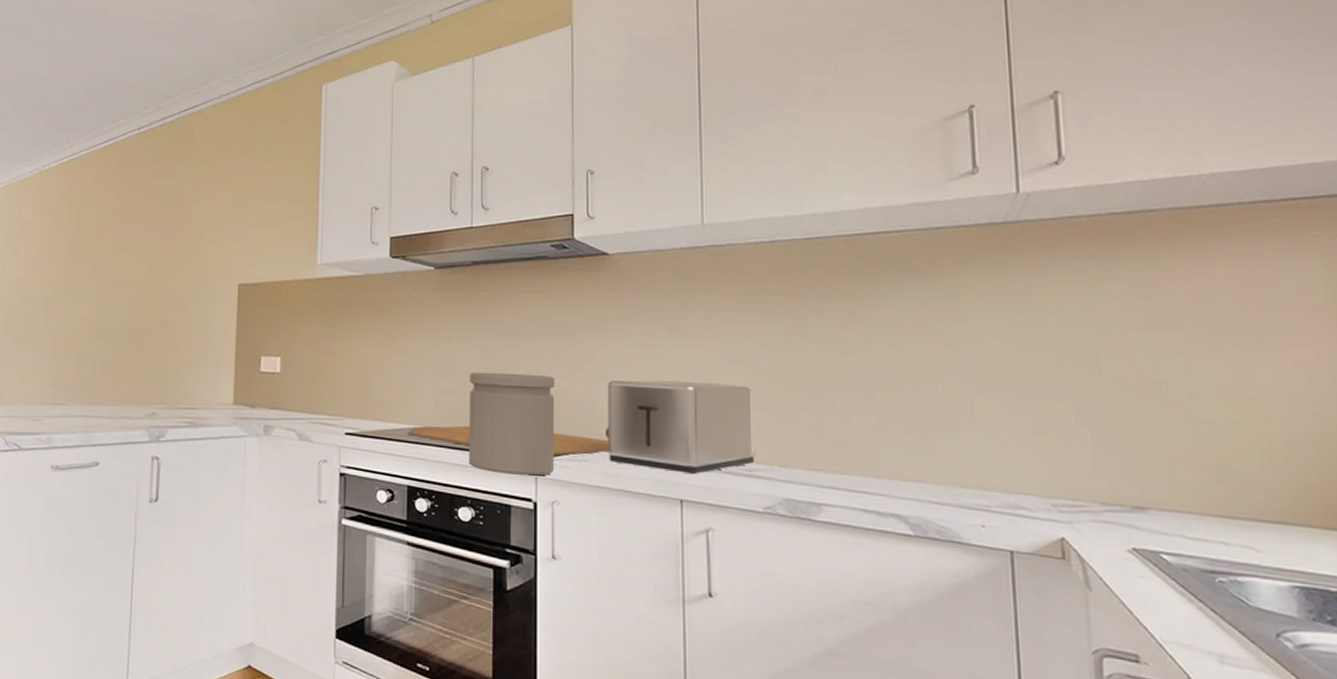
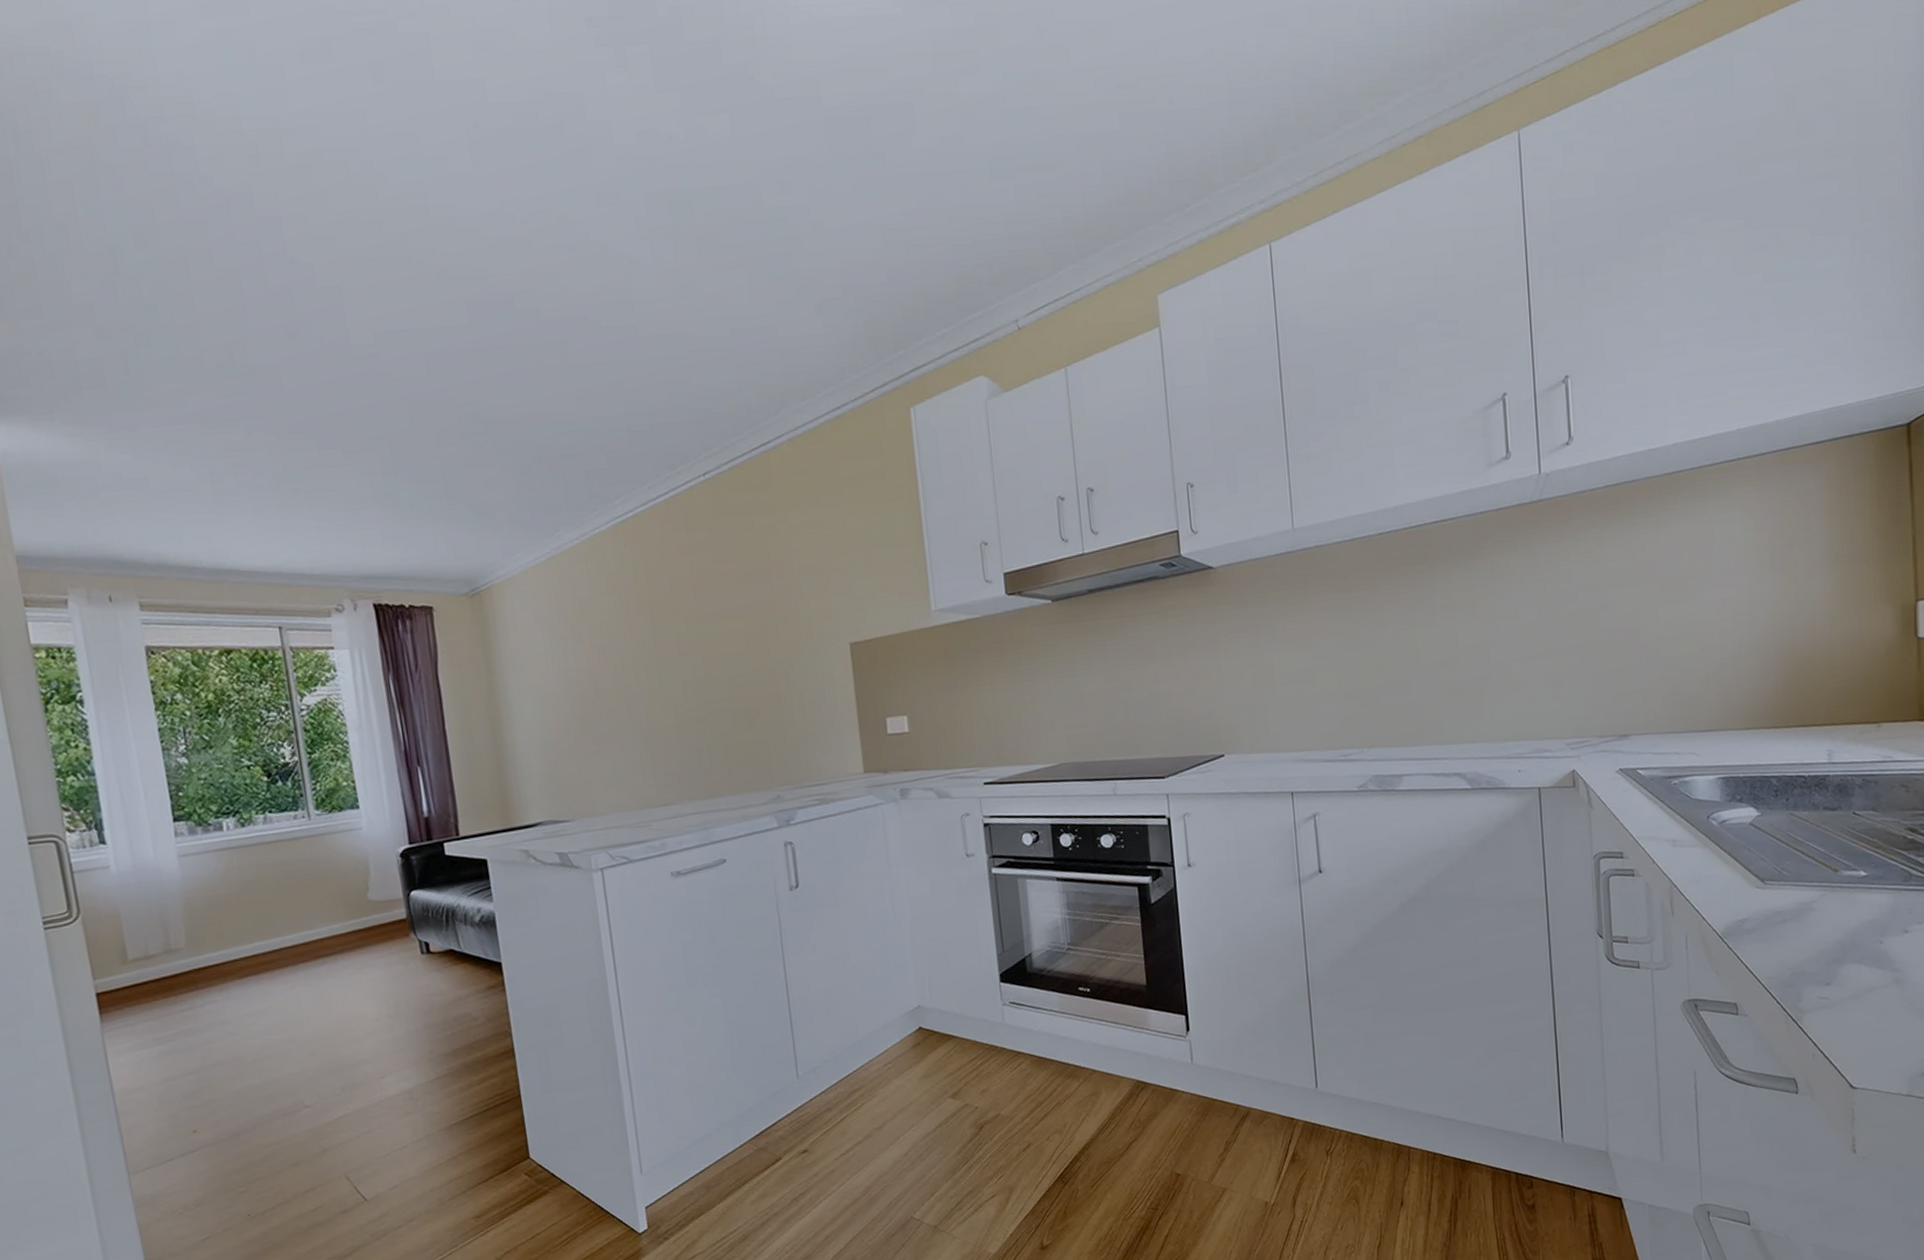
chopping board: present [407,425,609,456] -> none [1044,748,1229,776]
jar: present [469,372,555,476] -> none [1097,695,1182,797]
toaster: present [606,380,756,475] -> none [1222,678,1350,769]

